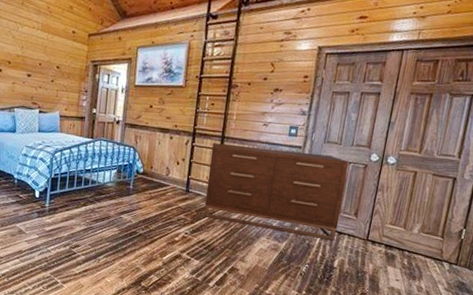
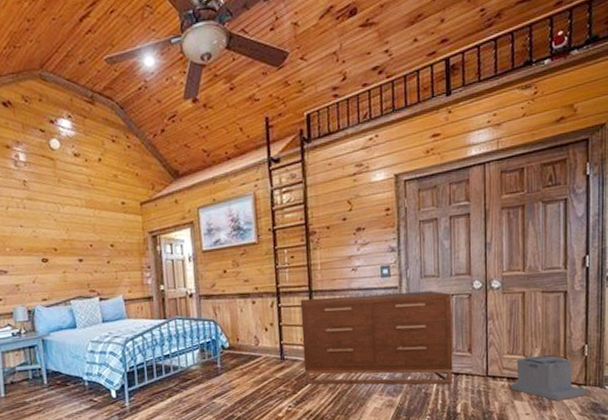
clothes hamper: none [387,229,457,275] -> present [511,354,587,402]

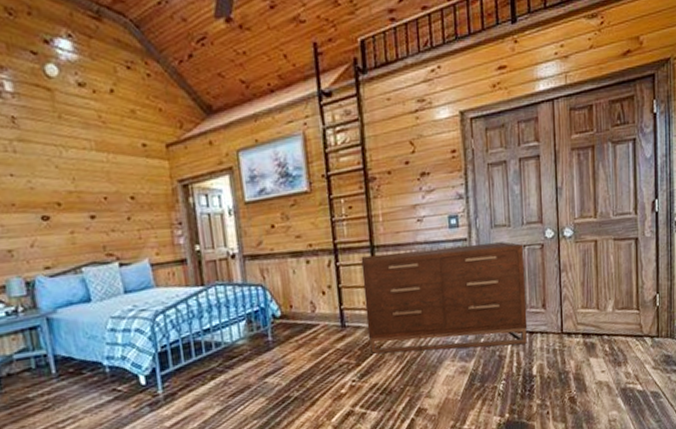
clothes hamper: present [511,354,587,402] -> none [586,306,659,356]

